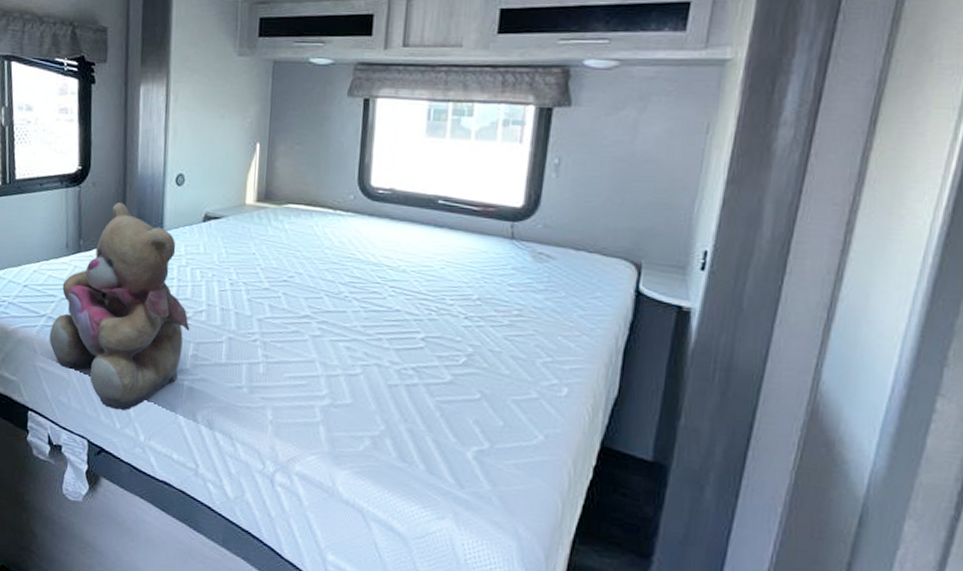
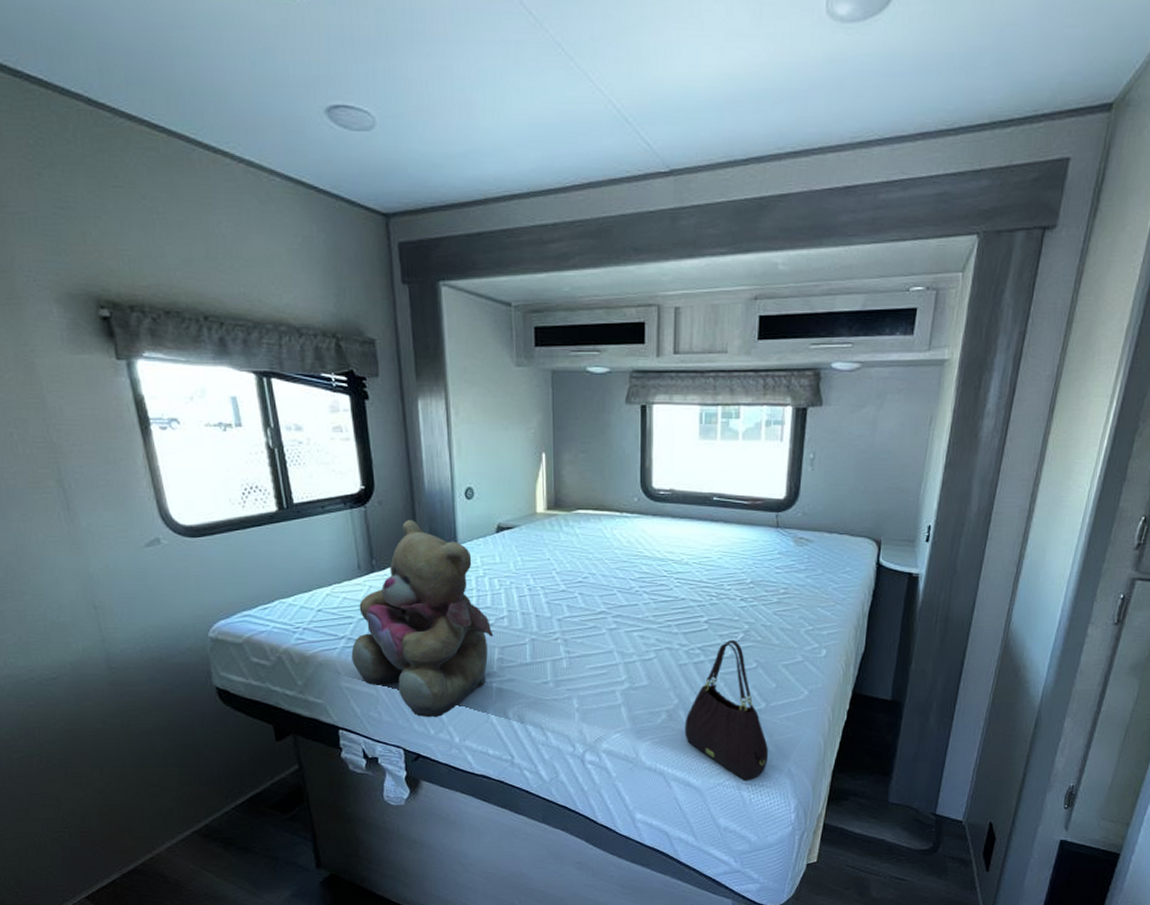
handbag: none [390,362,492,536] -> present [684,639,769,781]

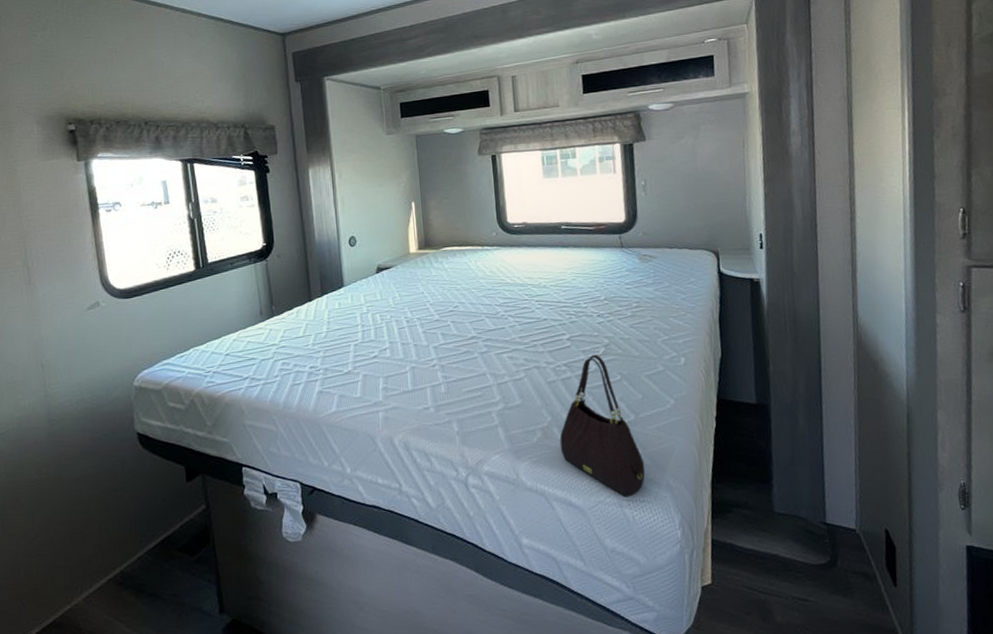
teddy bear: present [351,520,494,718] -> none [254,268,378,450]

